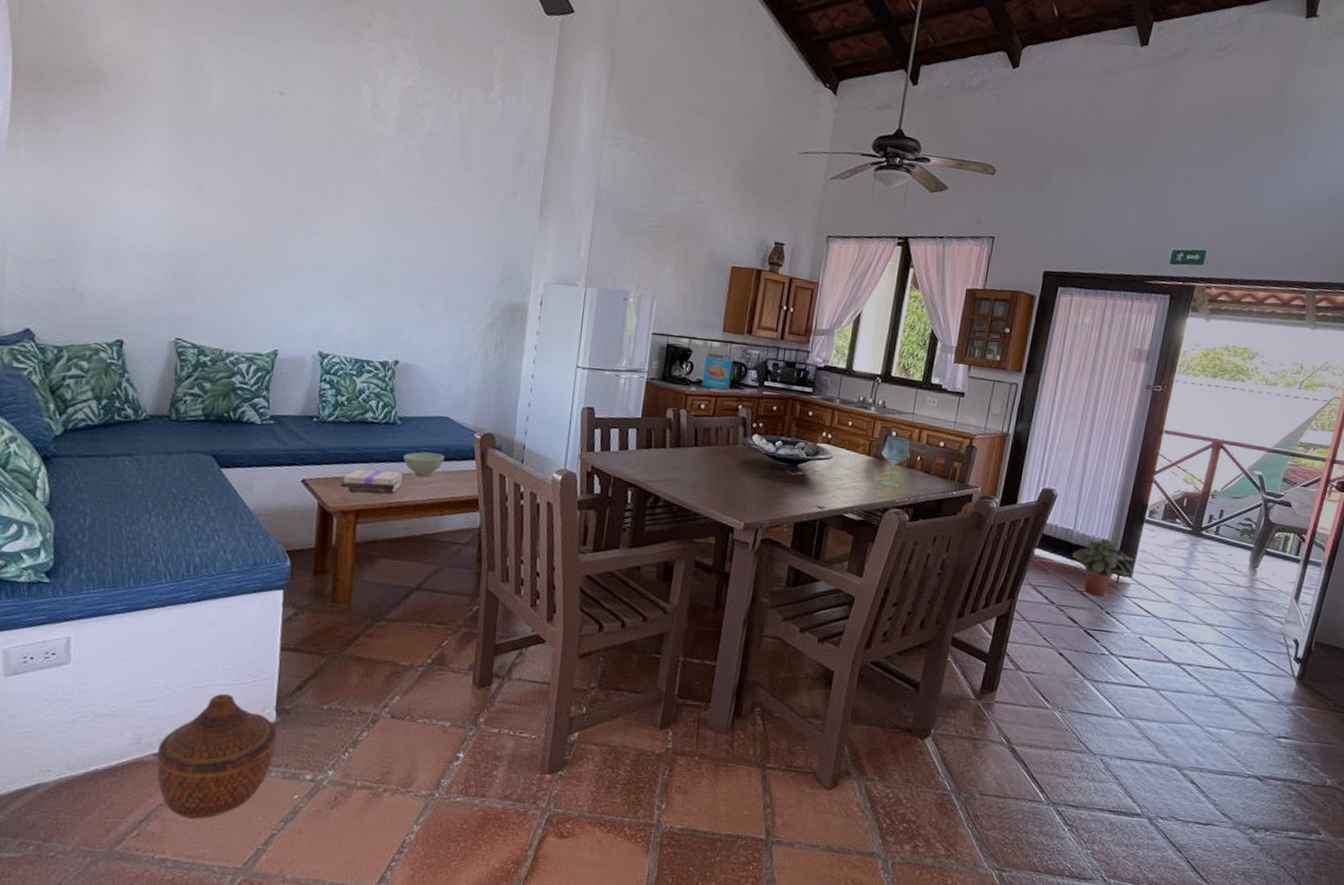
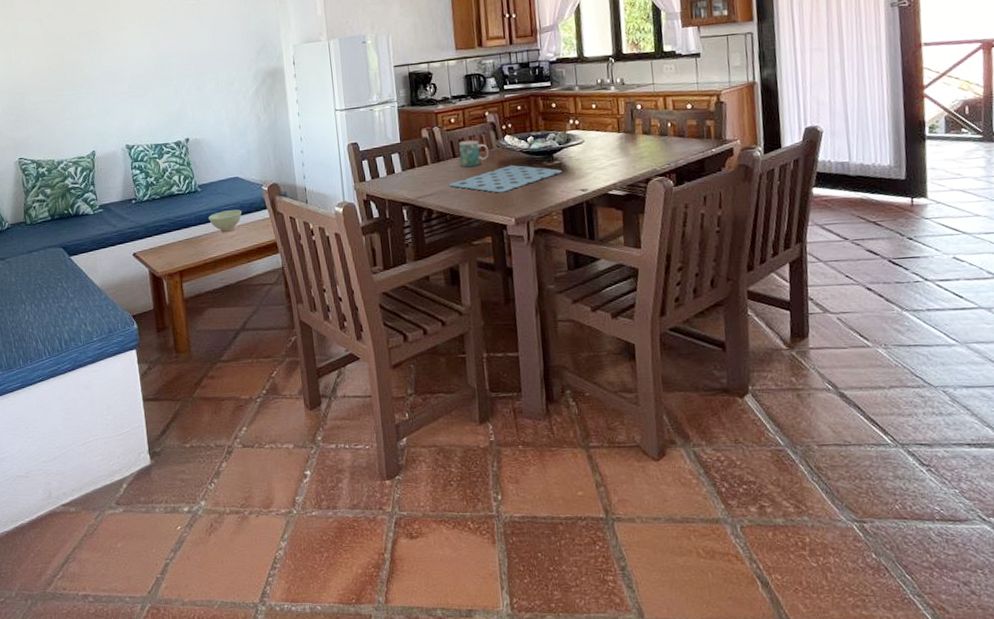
woven basket: present [156,693,277,819] -> none [64,445,155,557]
books: present [340,469,403,495] -> none [163,231,212,256]
placemat: none [683,466,804,494] -> present [449,165,562,193]
mug: none [700,431,733,461] -> present [459,140,489,168]
food box: present [701,350,734,390] -> none [445,67,473,104]
wine glass: present [879,435,910,489] -> none [630,108,660,159]
potted plant: present [1072,537,1134,597] -> none [855,163,926,224]

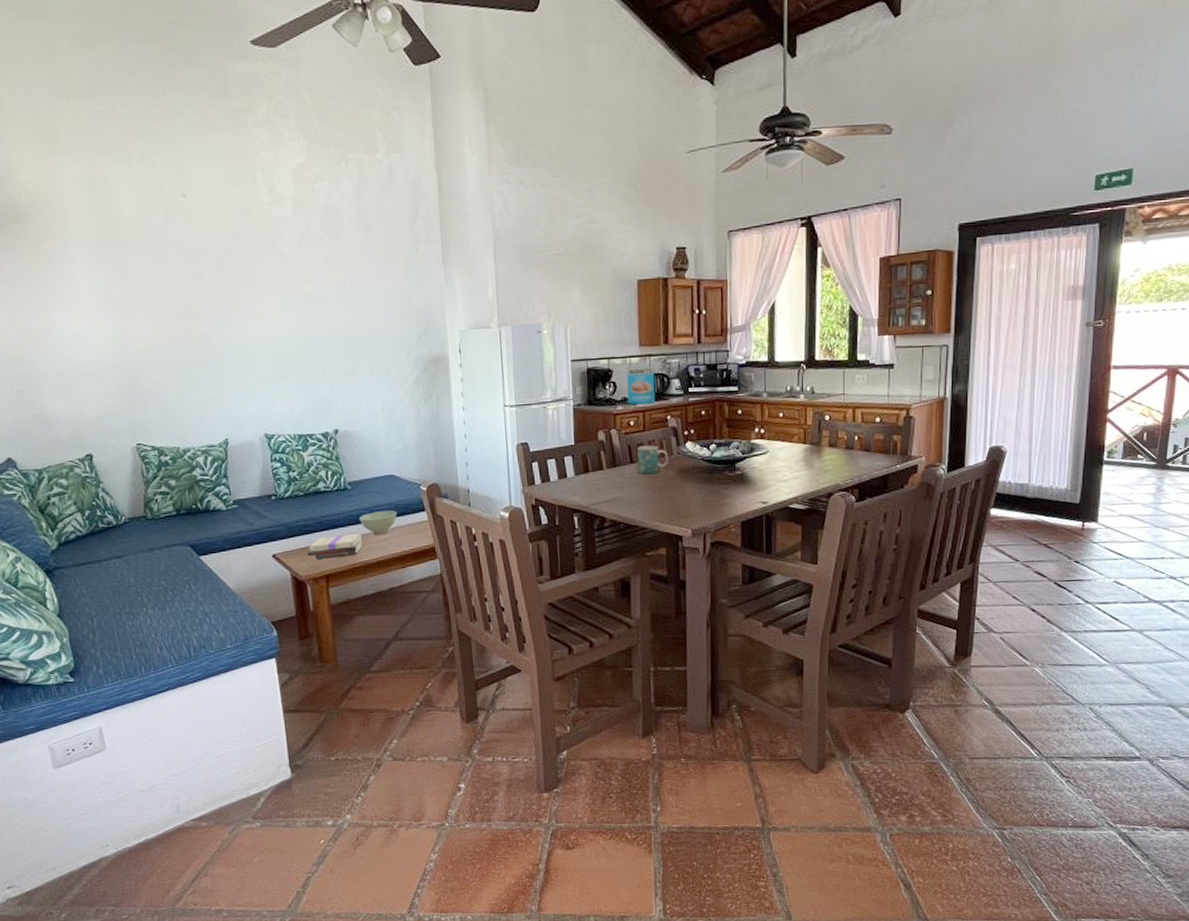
books: none [163,231,212,256] -> present [307,533,363,559]
food box: none [445,67,473,104] -> present [626,366,656,405]
placemat: present [449,165,562,193] -> none [624,473,744,503]

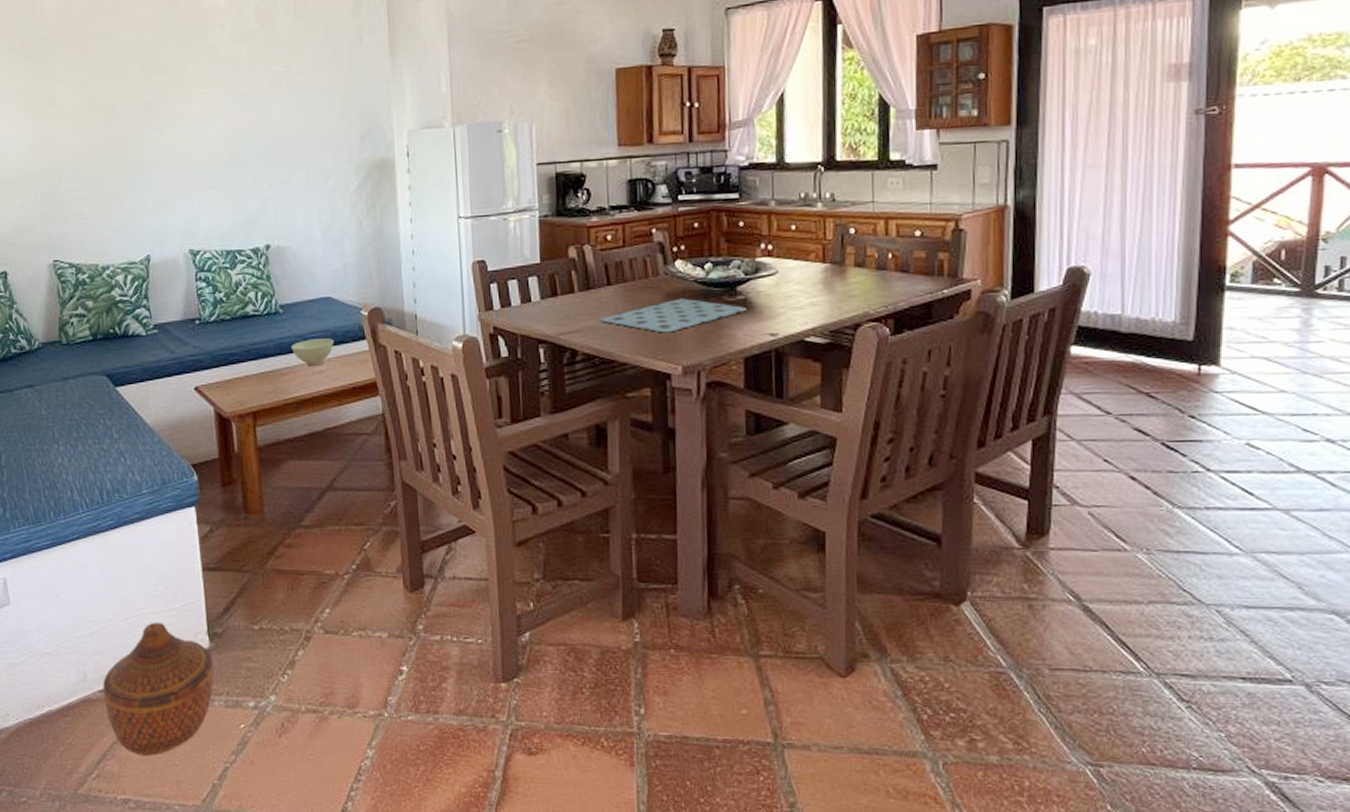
woven basket: none [194,758,296,872] -> present [102,622,214,756]
books: present [307,533,363,559] -> none [232,364,295,393]
placemat: none [624,473,744,503] -> present [599,298,747,333]
food box: present [626,366,656,405] -> none [603,169,638,216]
mug: present [637,445,668,475] -> none [615,264,653,299]

